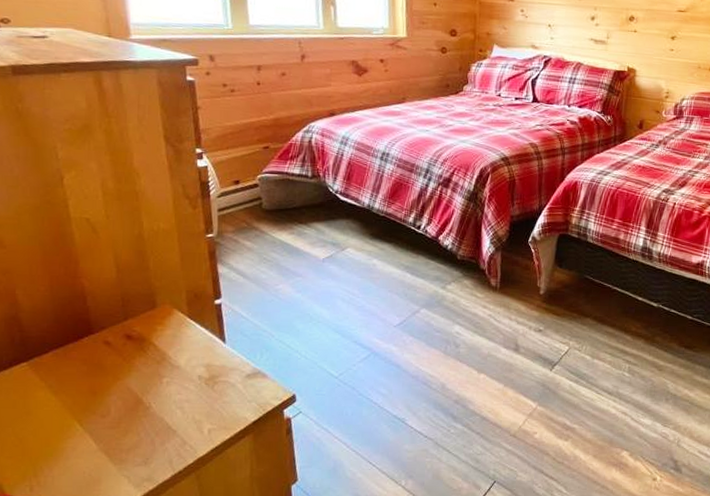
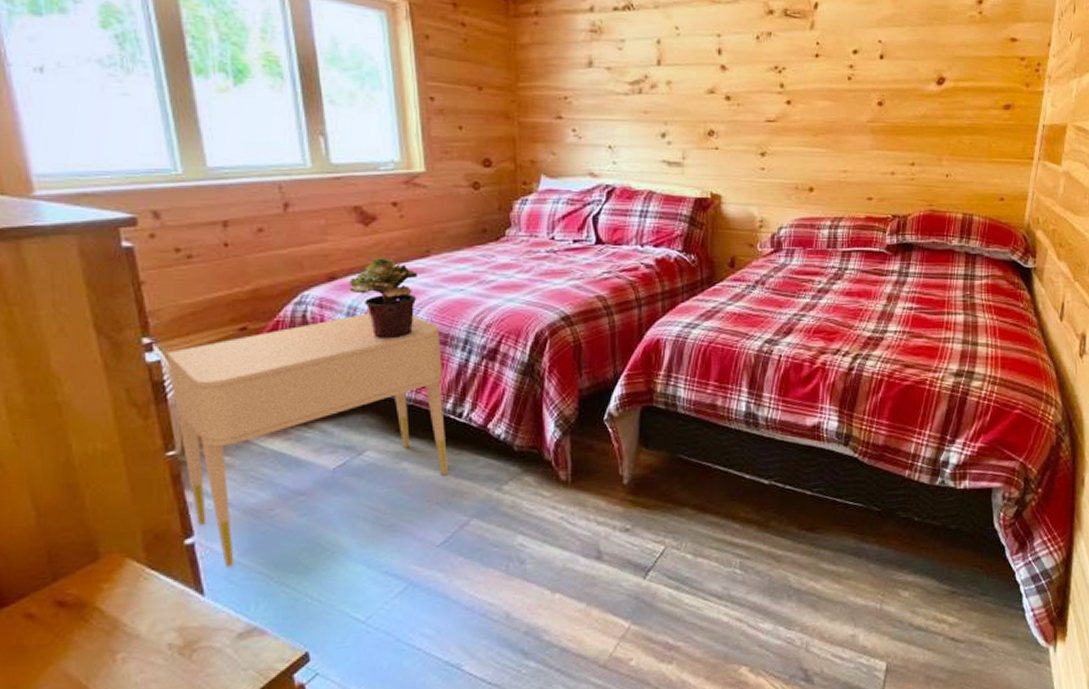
nightstand: none [211,142,409,324] -> present [166,312,448,567]
potted plant: none [344,100,395,165] -> present [349,256,417,340]

